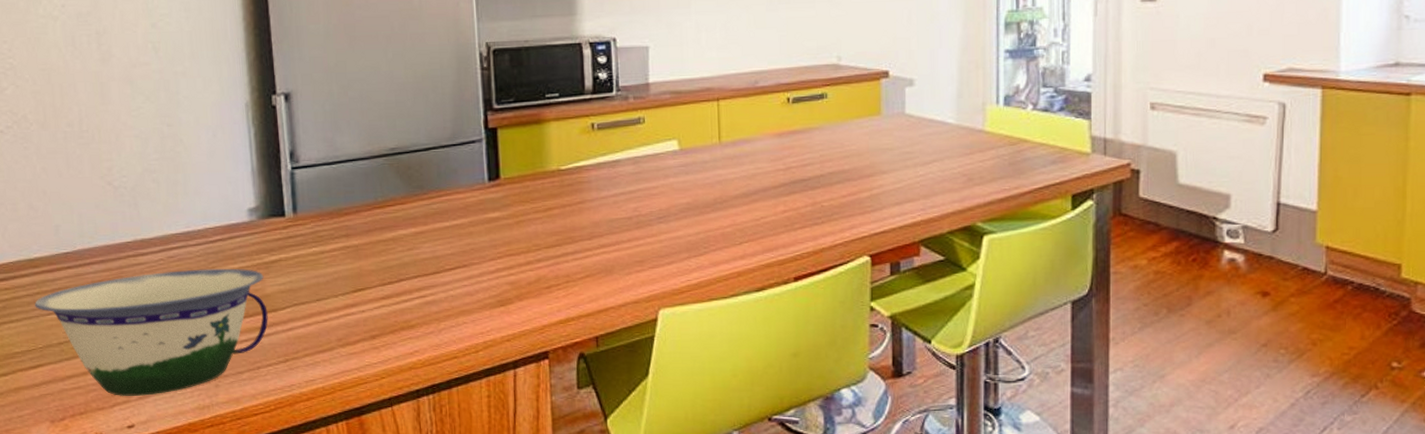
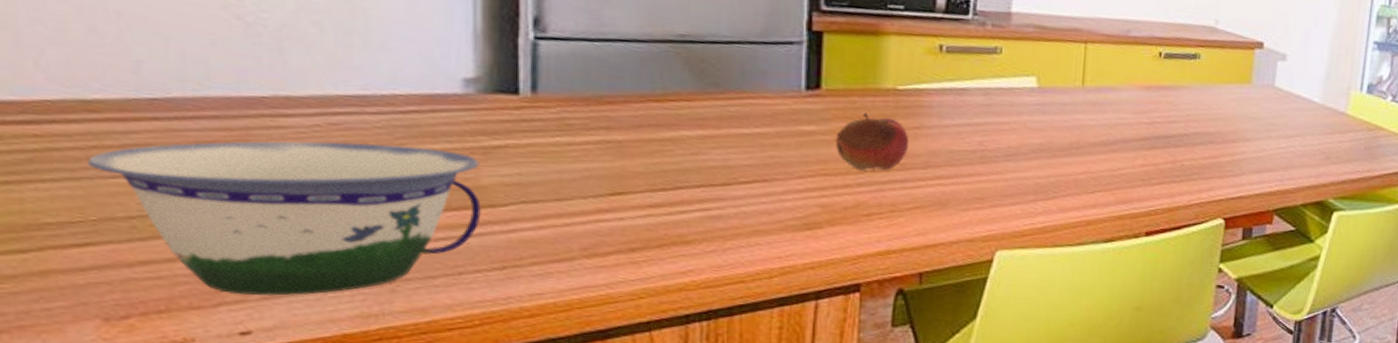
fruit: none [516,195,575,247] -> present [836,113,909,170]

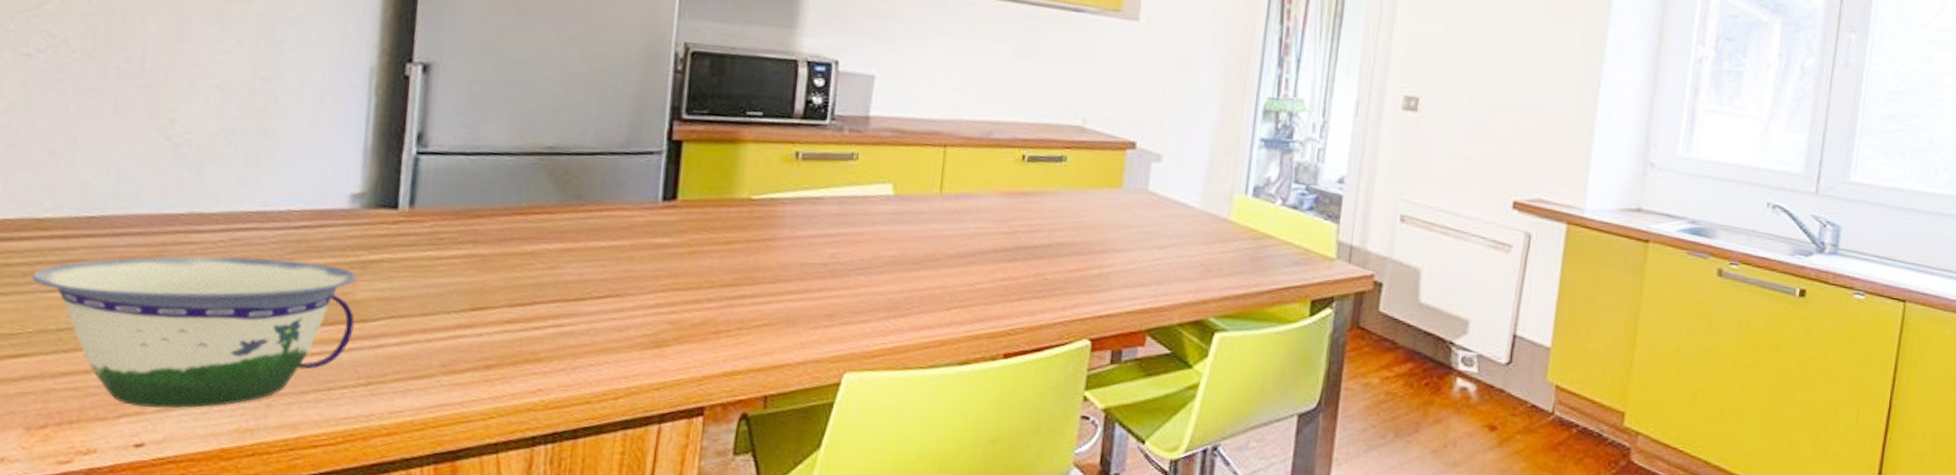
fruit: present [836,113,909,170] -> none [688,224,761,285]

